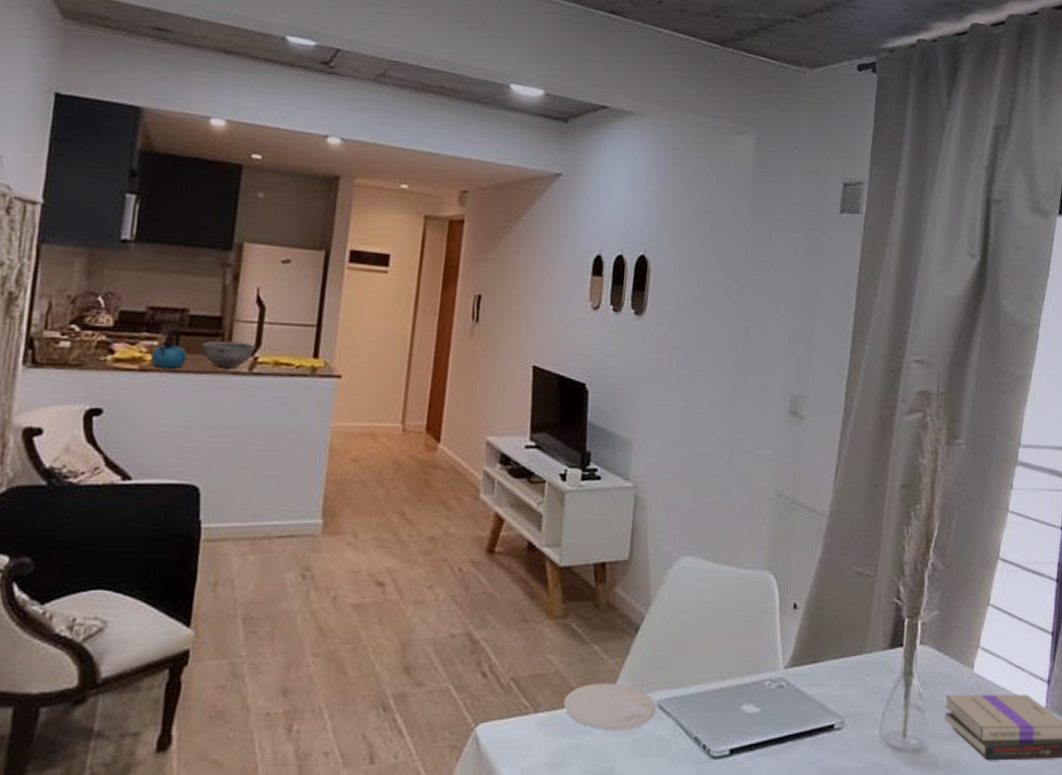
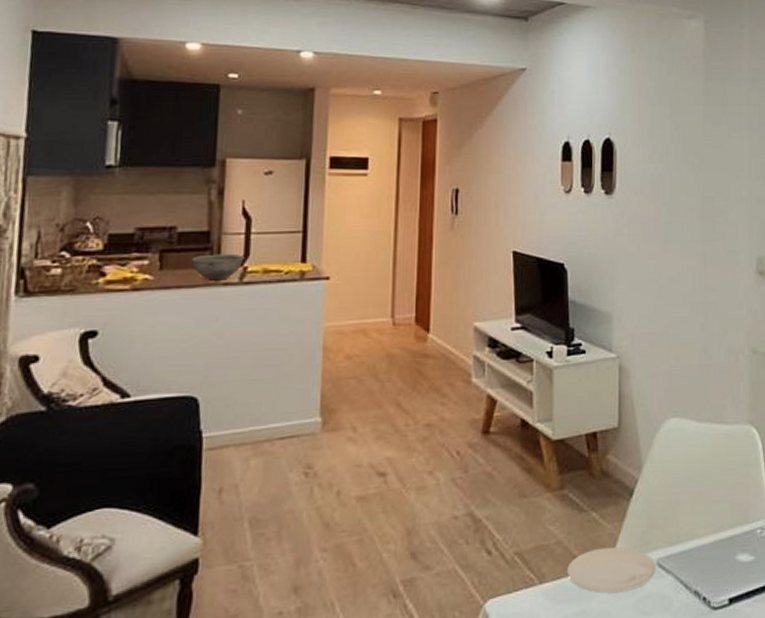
kettle: present [150,329,187,370] -> none [141,247,178,287]

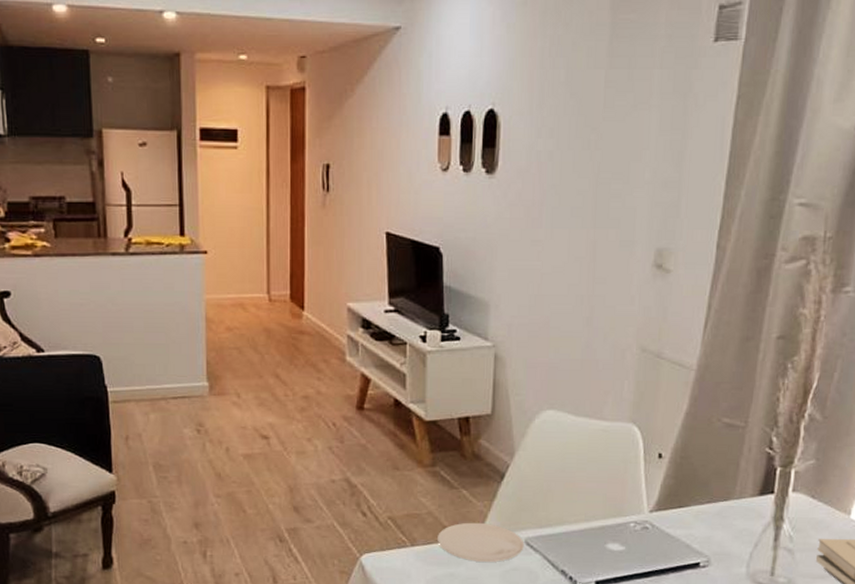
bowl: present [192,253,245,281] -> none [82,224,128,250]

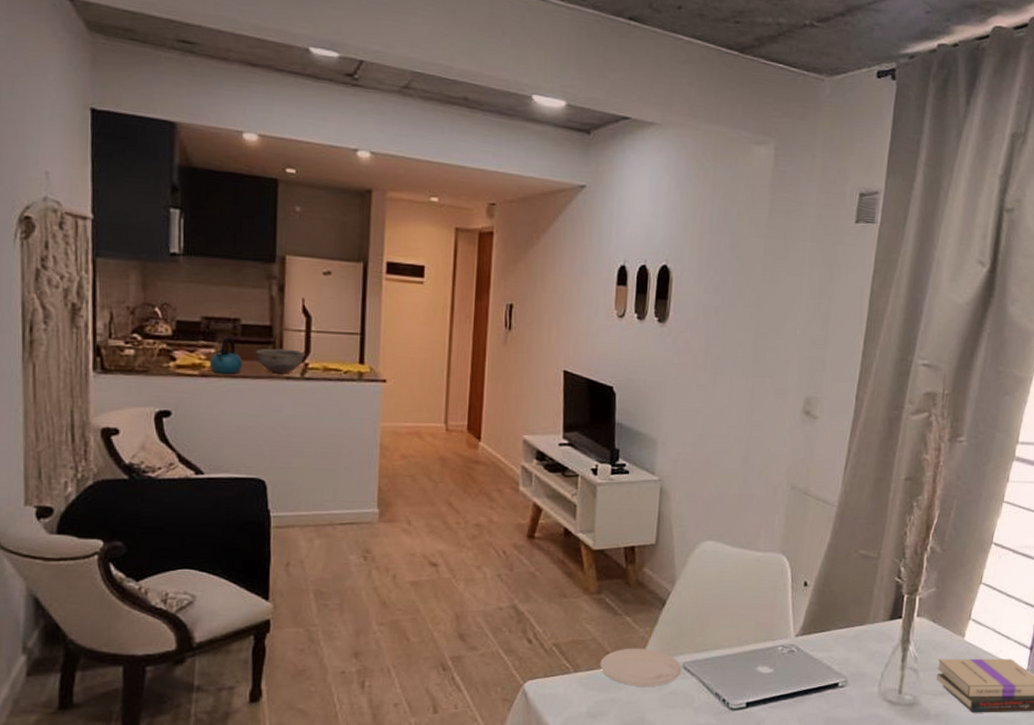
kettle: none [40,216,71,254] -> present [209,337,243,375]
bowl: none [82,224,128,250] -> present [256,348,306,374]

